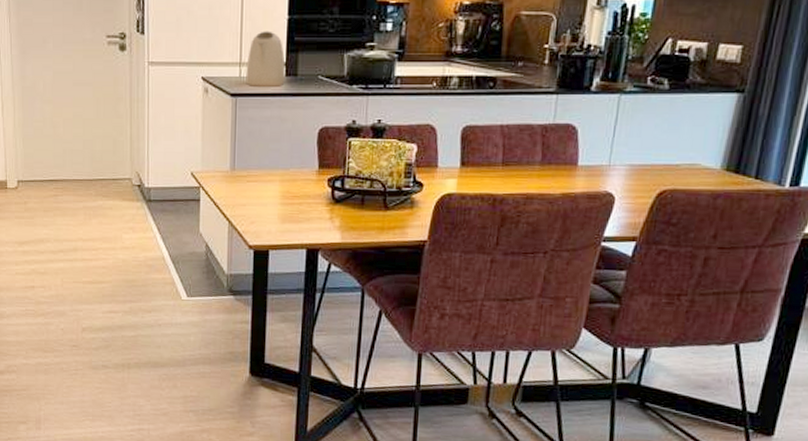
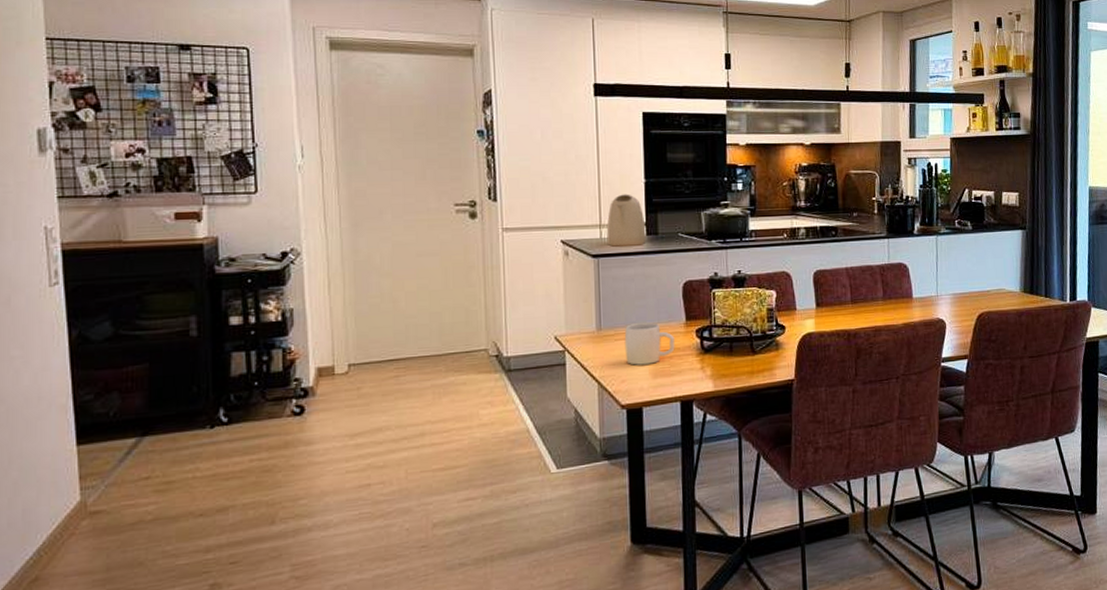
mug: none [256,167,306,209] -> present [624,322,675,365]

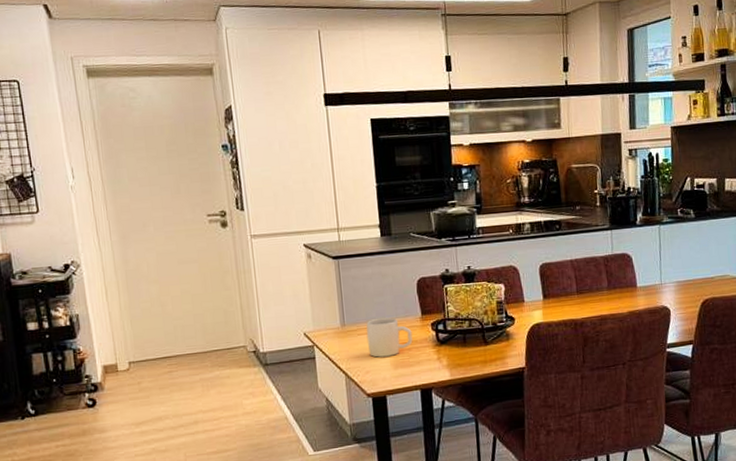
kettle: present [606,194,646,248] -> none [344,198,381,249]

